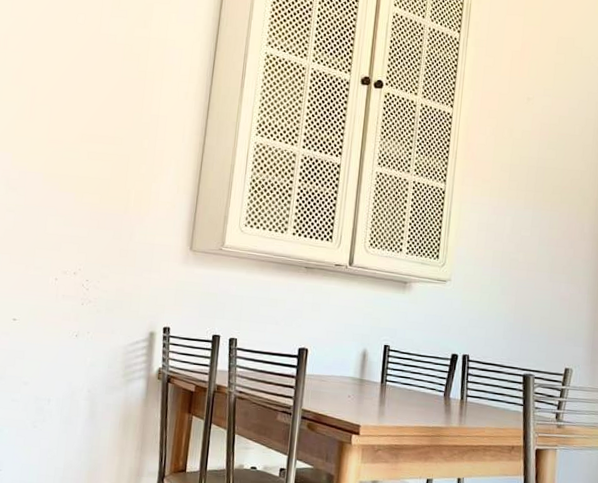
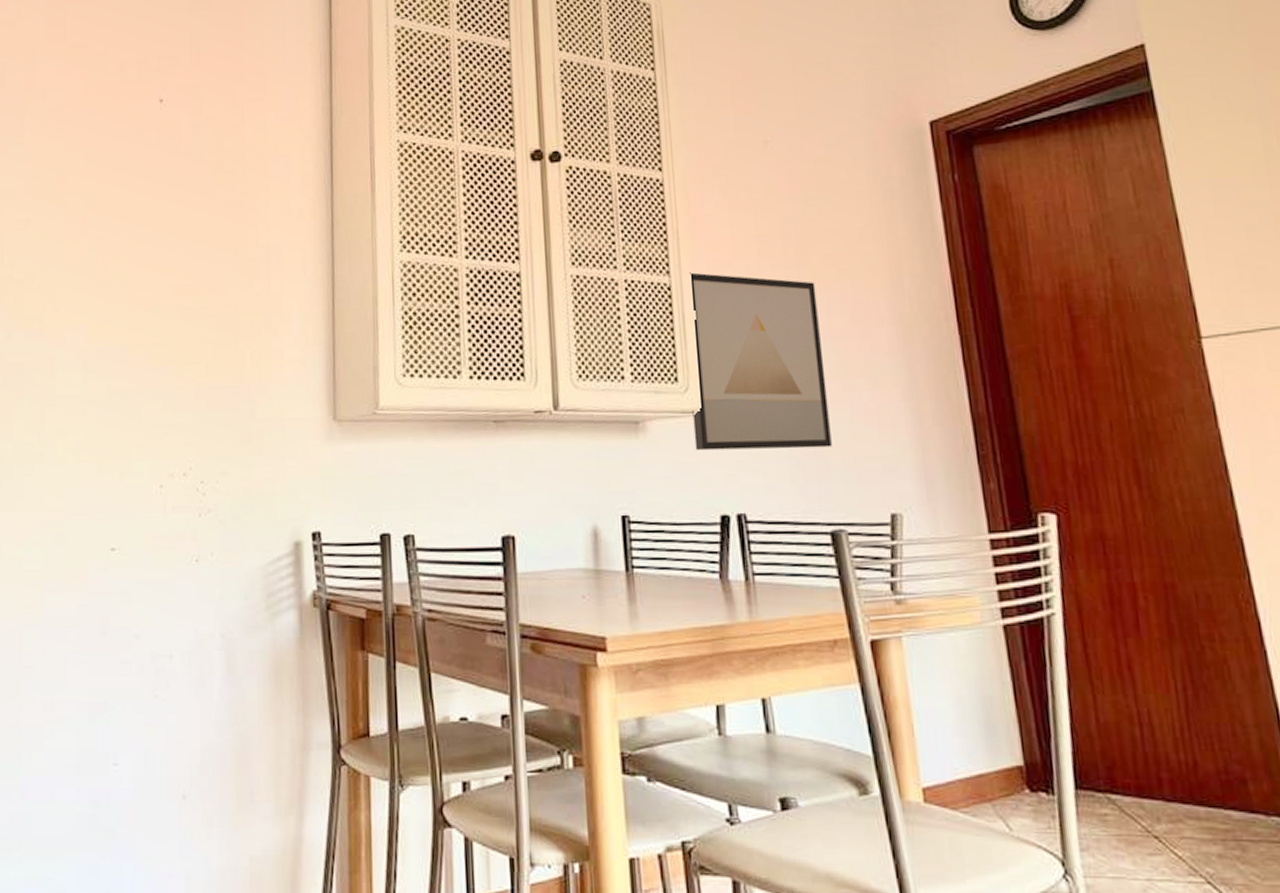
wall art: none [442,183,544,318] -> present [689,272,832,451]

